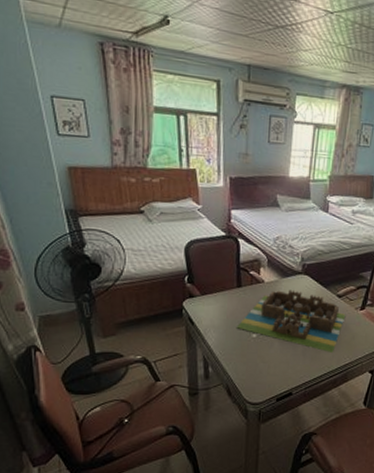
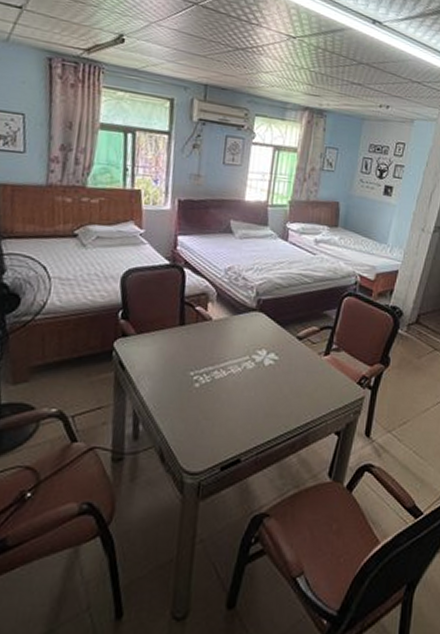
board game: present [237,289,346,353] -> none [177,329,307,408]

